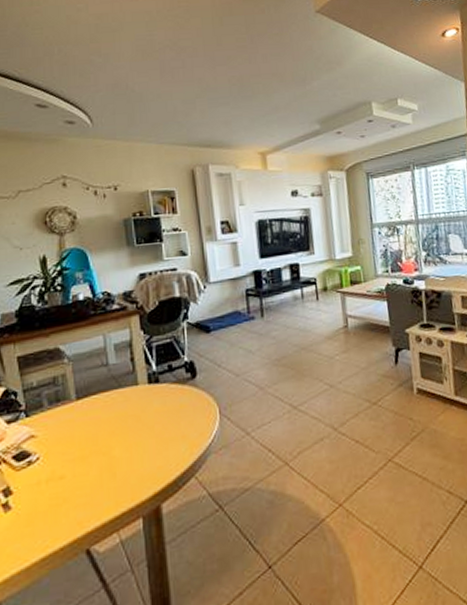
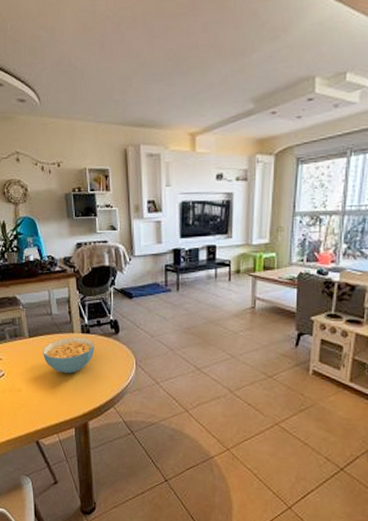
cereal bowl: none [96,388,167,442] -> present [43,337,95,373]

